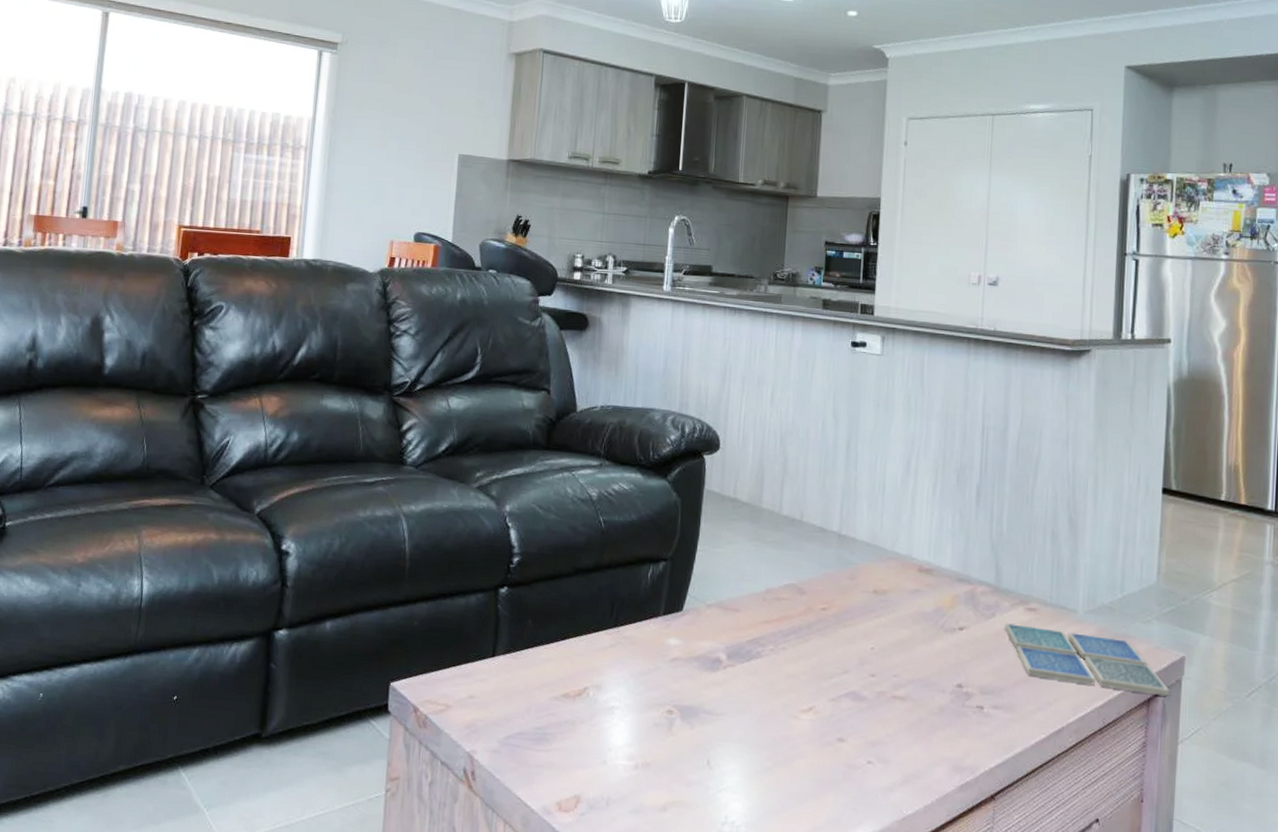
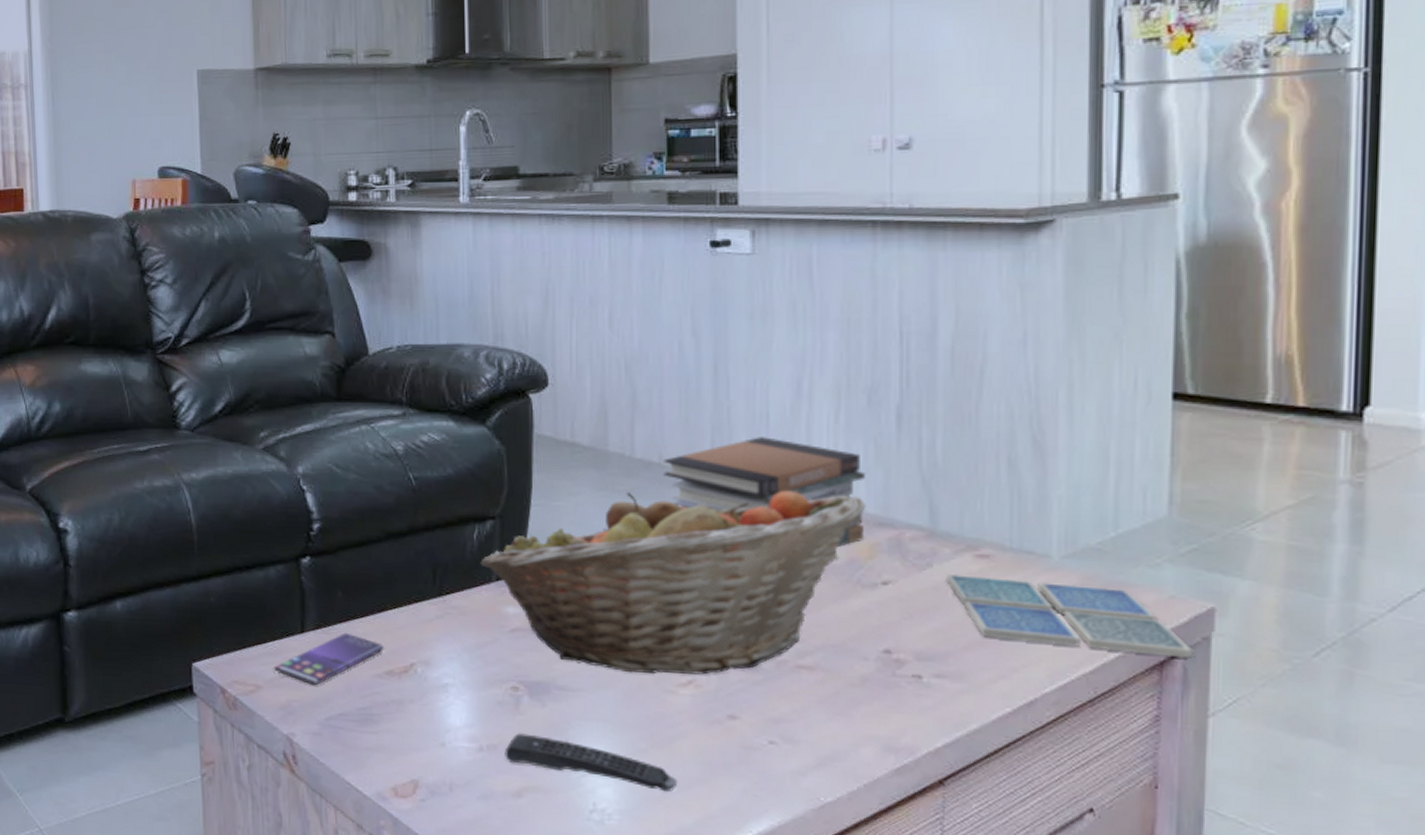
smartphone: none [464,657,563,706] -> present [274,632,384,686]
fruit basket: none [651,543,951,703] -> present [480,490,867,675]
remote control: none [656,752,795,806] -> present [505,733,678,793]
book stack: none [803,503,952,597] -> present [663,437,865,547]

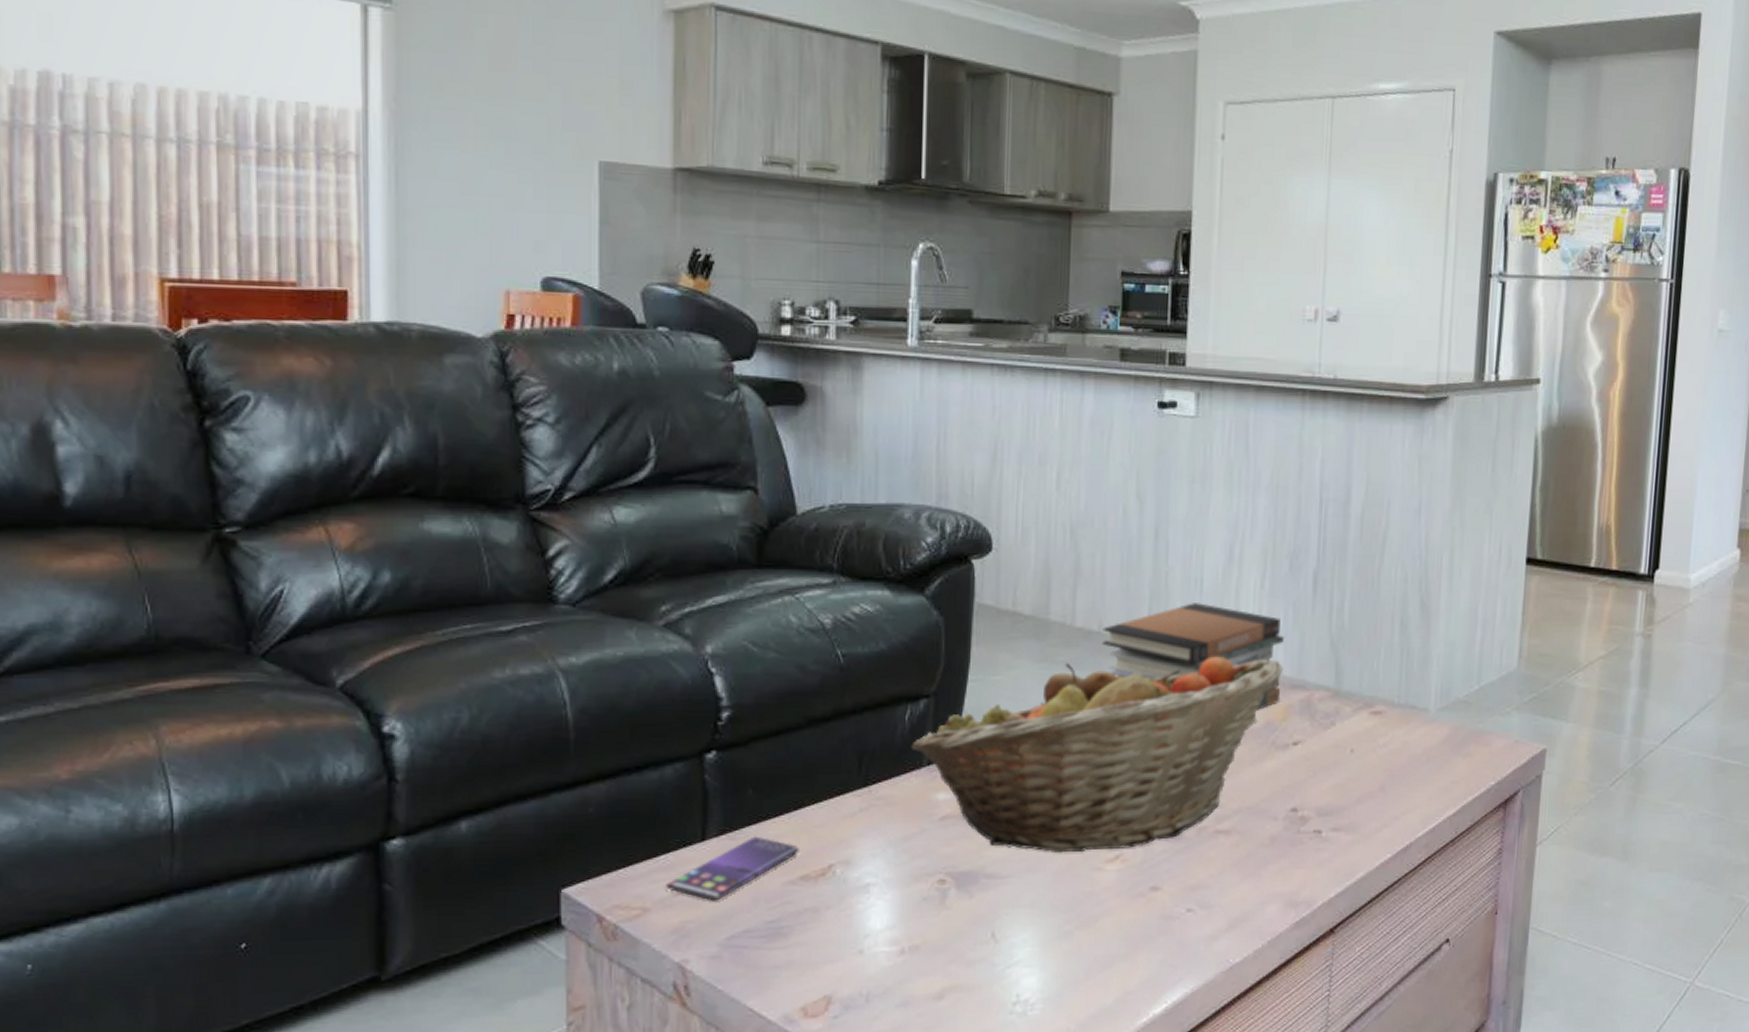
remote control: present [505,733,678,793] -> none [927,929,1101,974]
drink coaster: present [945,573,1194,659] -> none [1345,730,1529,796]

